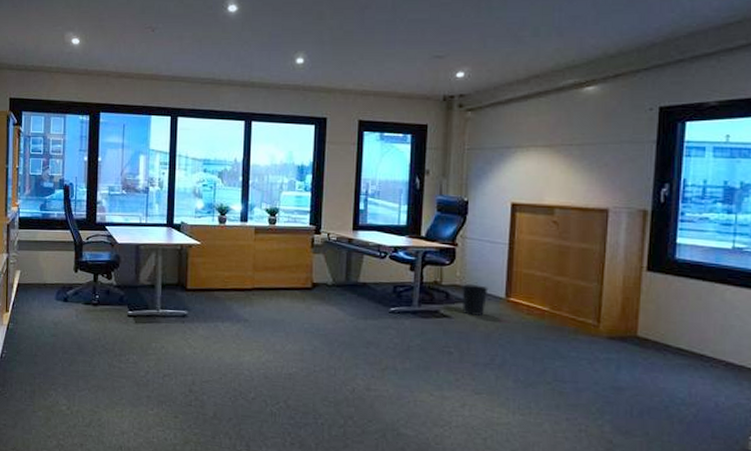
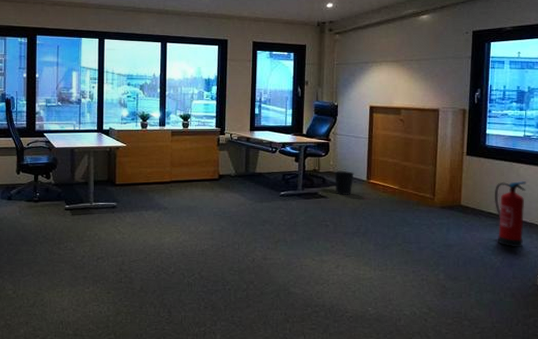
fire extinguisher: none [685,308,735,398] -> present [494,180,526,248]

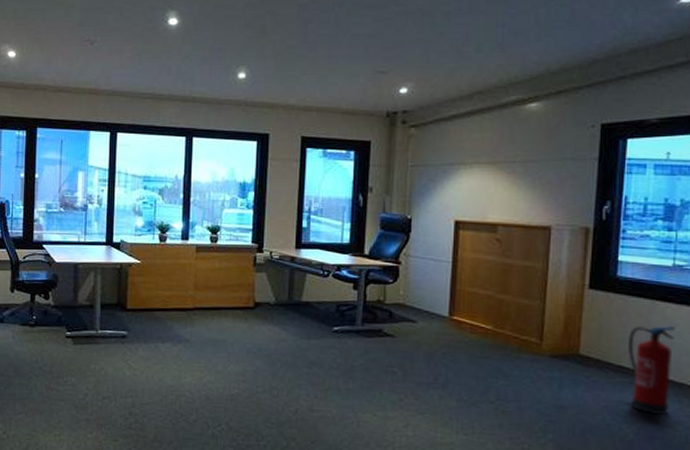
wastebasket: present [335,171,354,195] -> none [405,303,432,335]

